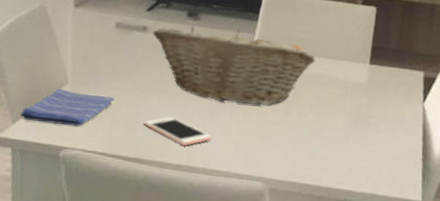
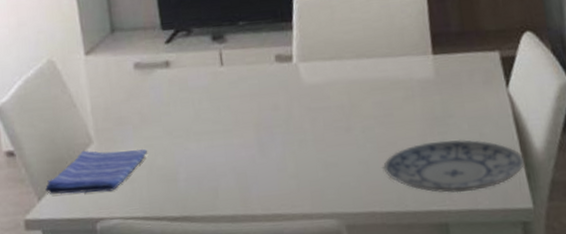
cell phone: present [143,116,212,146] -> none [185,159,267,191]
fruit basket: present [153,28,316,106] -> none [177,43,369,133]
plate: none [309,134,424,180] -> present [383,139,525,193]

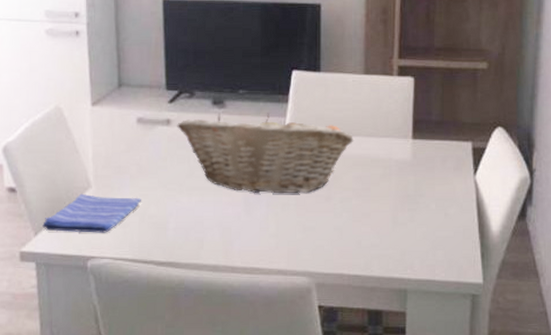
fruit basket: none [177,43,369,133] -> present [177,113,354,194]
plate: present [383,139,525,193] -> none [356,216,481,264]

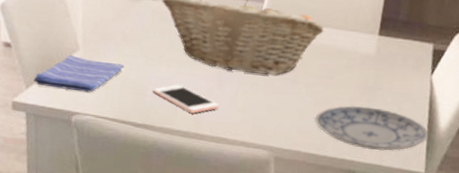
cell phone: none [175,213,249,244] -> present [152,84,219,113]
plate: none [356,216,481,264] -> present [315,105,429,151]

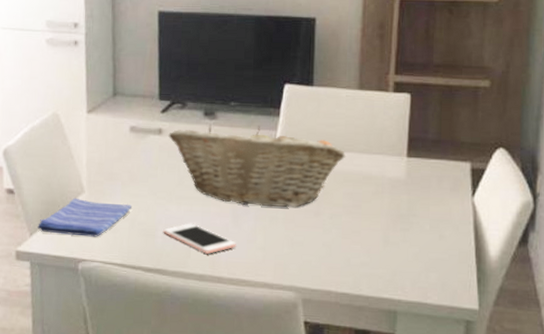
plate: present [315,105,429,151] -> none [345,236,478,287]

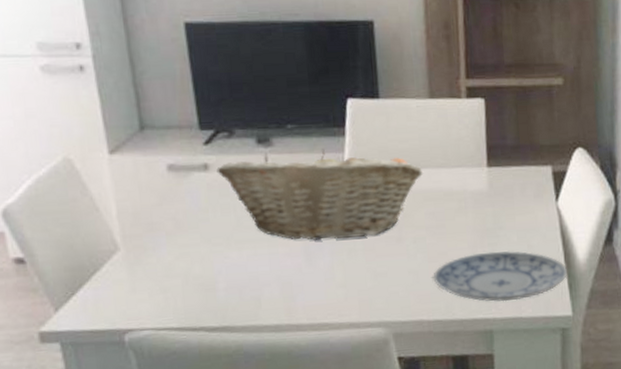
dish towel: present [37,197,132,237] -> none [63,257,182,305]
cell phone: present [163,223,236,254] -> none [225,268,313,301]
plate: none [345,236,478,287] -> present [433,250,568,302]

